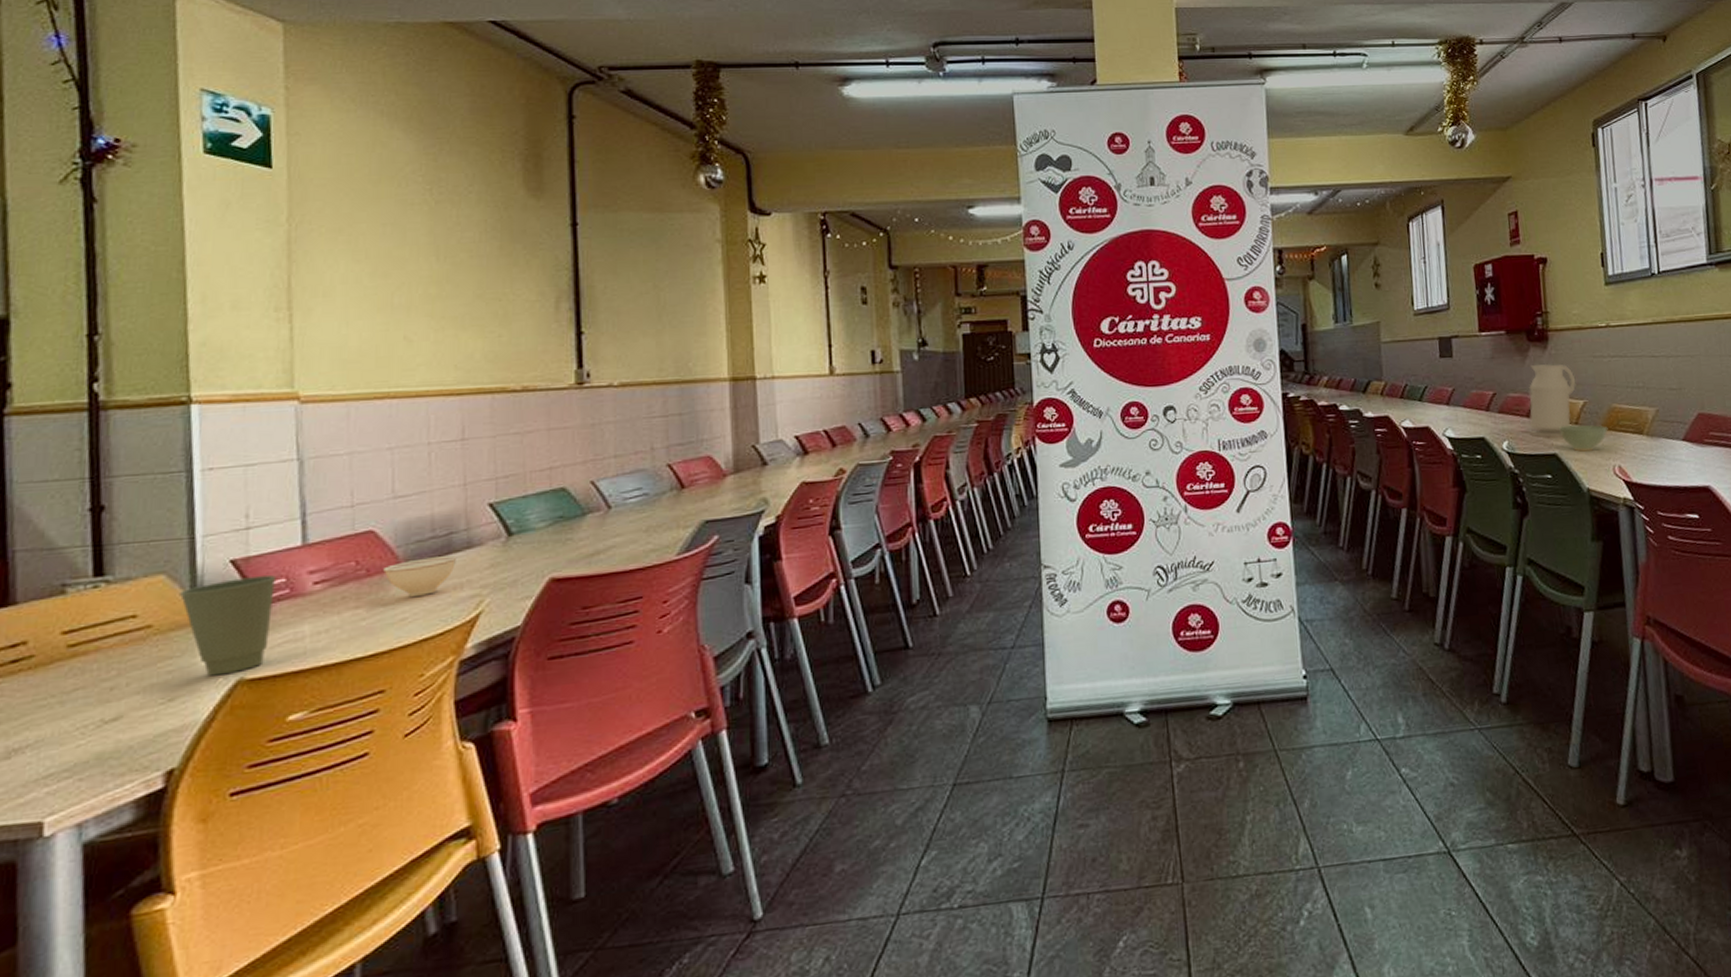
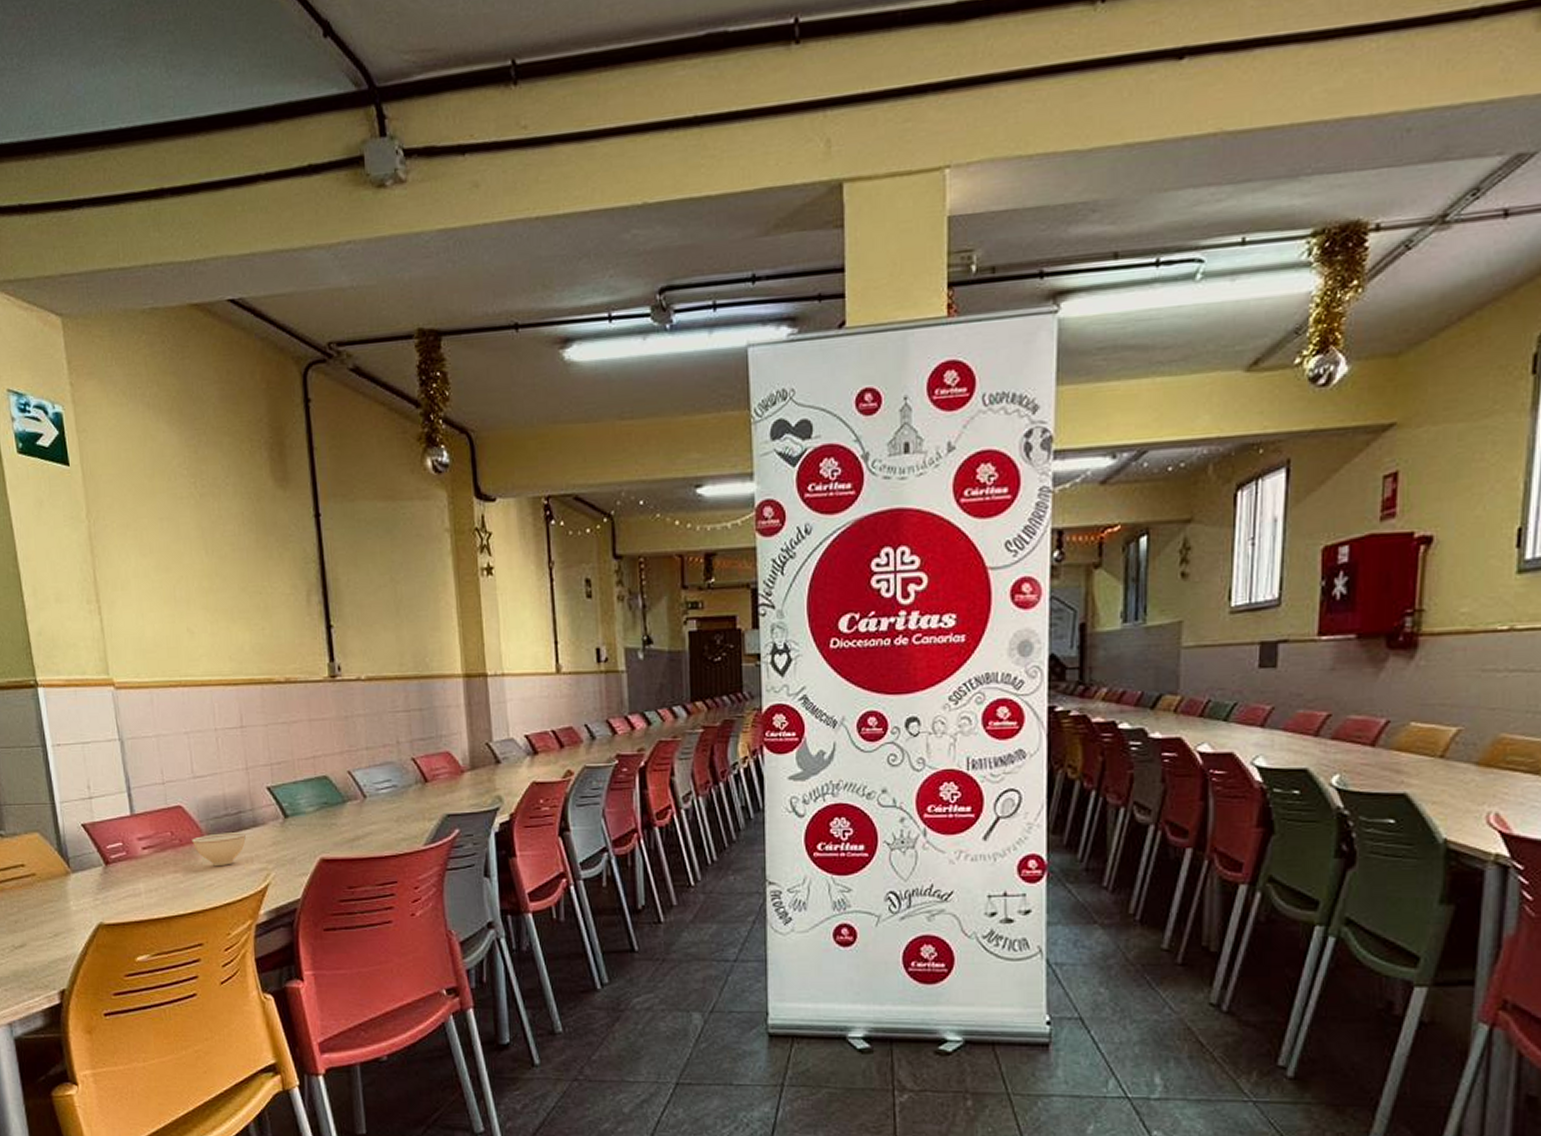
cup: present [180,575,277,677] -> none [51,839,116,919]
water jug: present [1529,363,1577,439] -> none [1371,678,1451,775]
bowl: present [1558,425,1608,452] -> none [1414,758,1488,793]

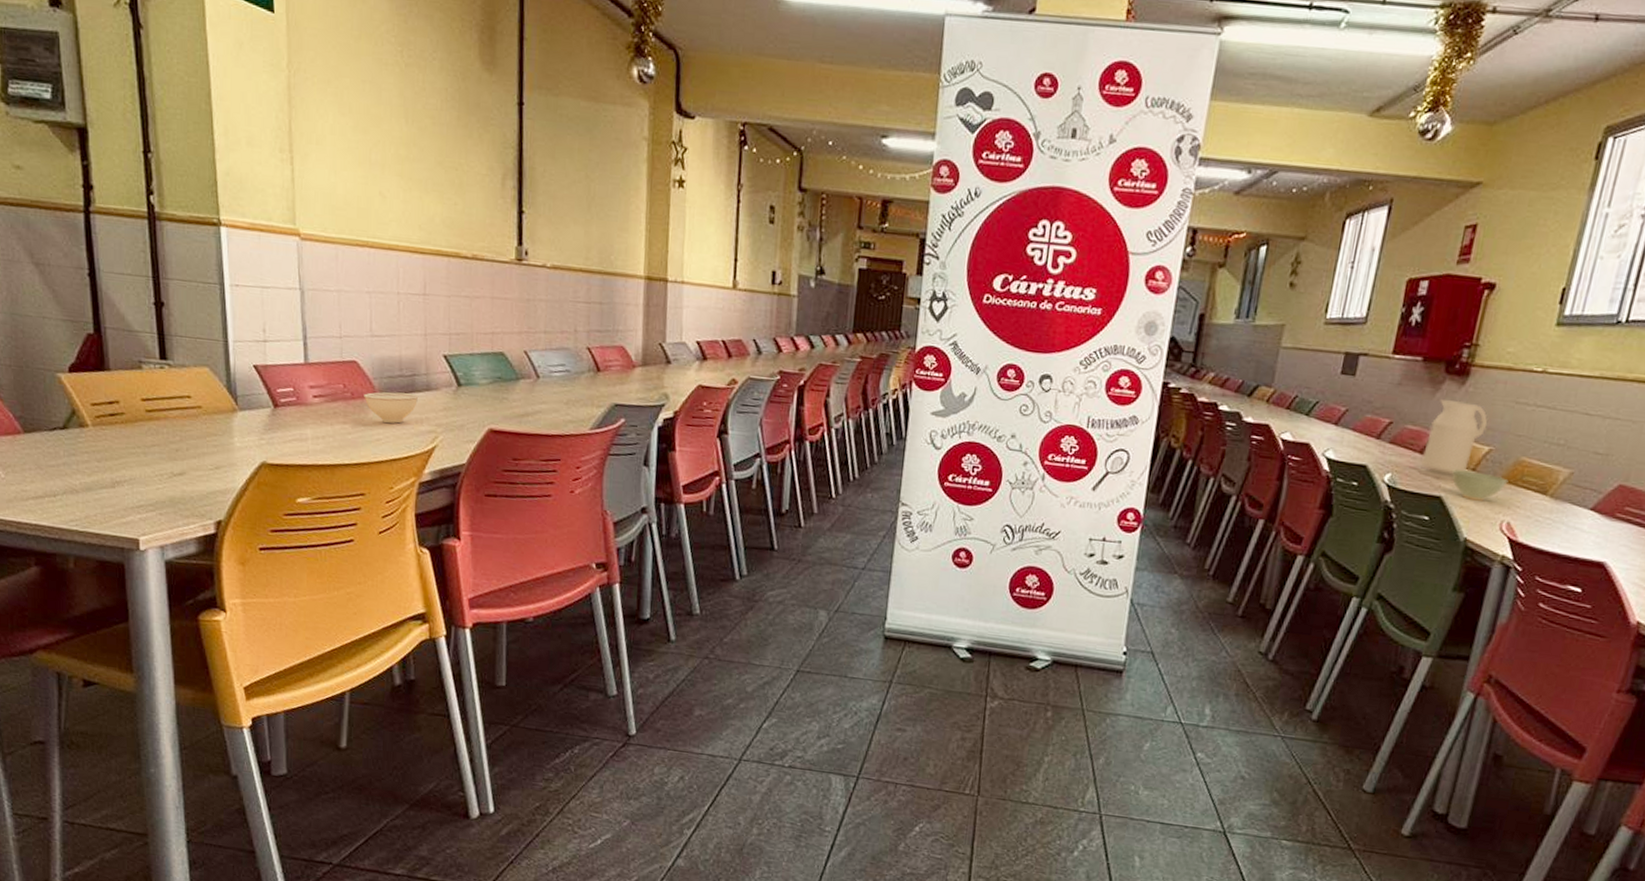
water jug: none [1371,678,1451,775] -> present [1417,399,1488,482]
bowl: none [1414,758,1488,793] -> present [1451,469,1509,501]

